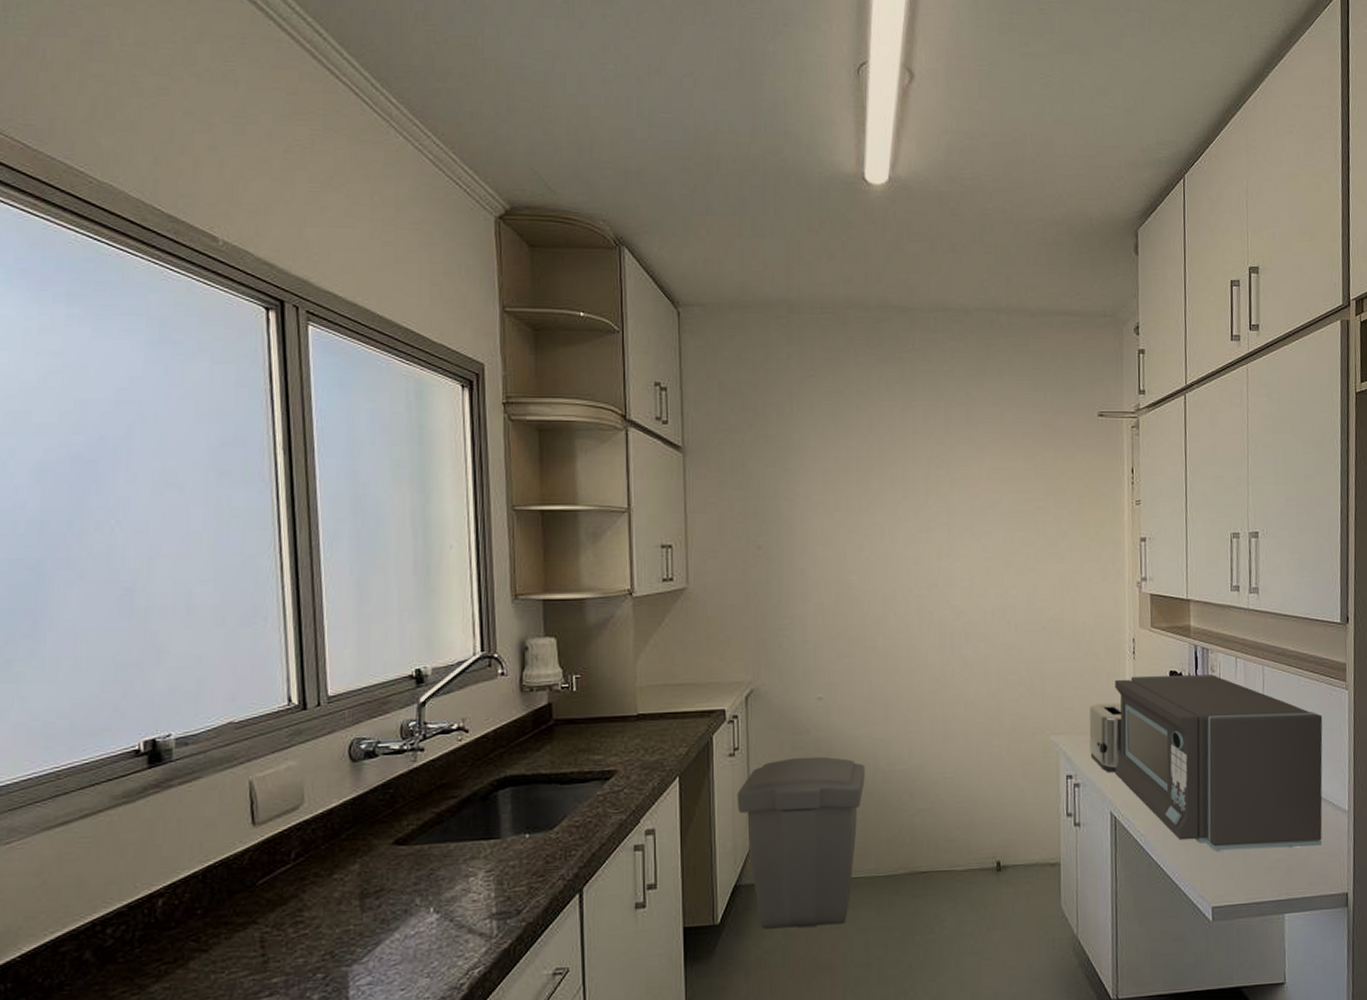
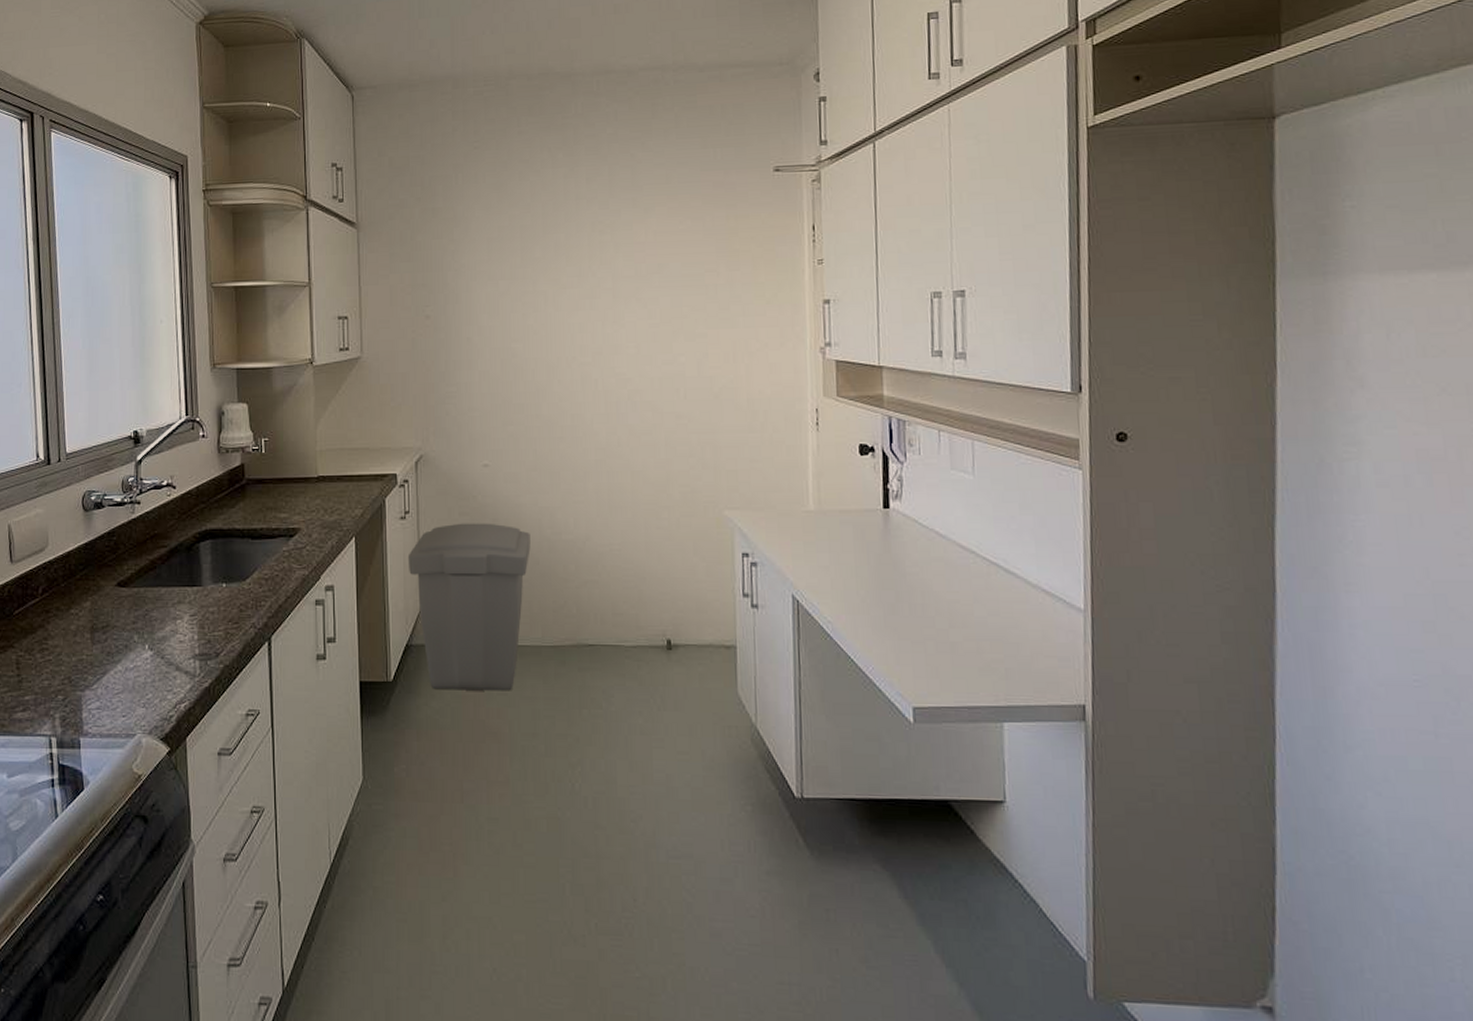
toaster: present [1089,703,1122,773] -> none [766,478,805,553]
microwave: present [1114,674,1323,851] -> none [795,448,1051,648]

